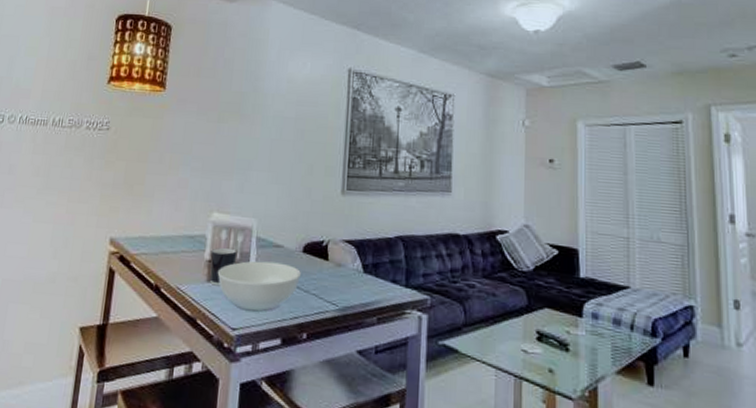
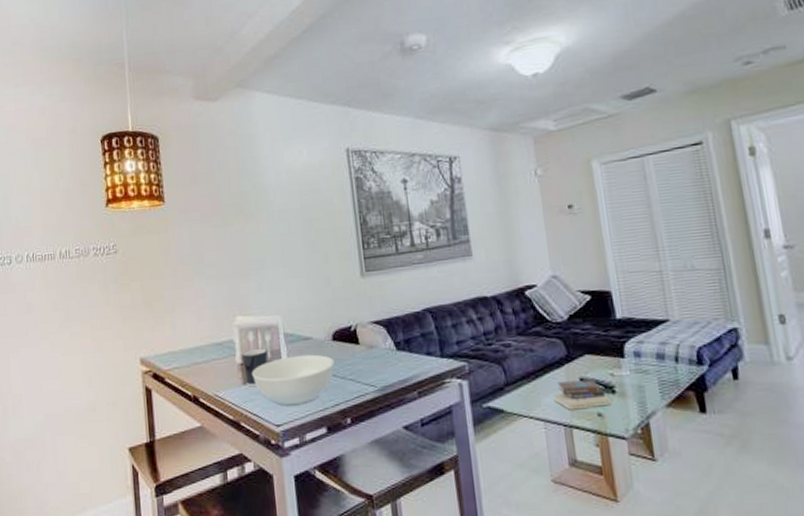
books: none [508,331,564,363] -> present [553,380,612,410]

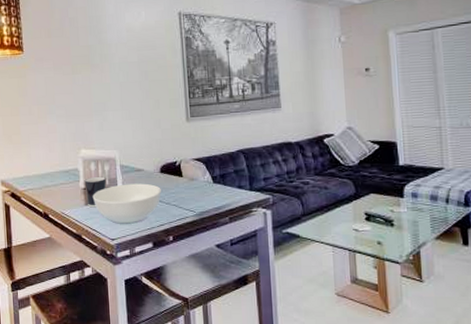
books: present [553,380,612,410] -> none [342,214,390,238]

